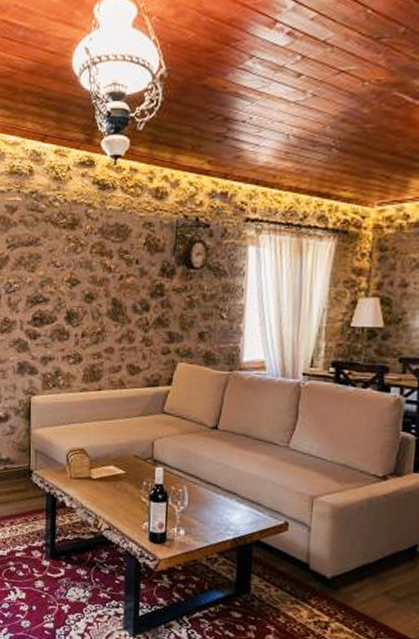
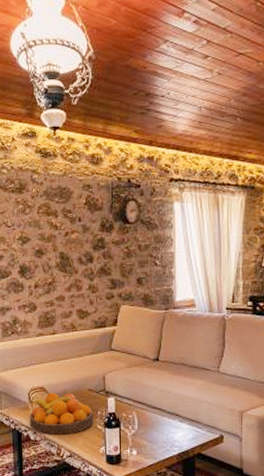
fruit bowl: none [66,455,138,505] -> present [29,392,94,435]

